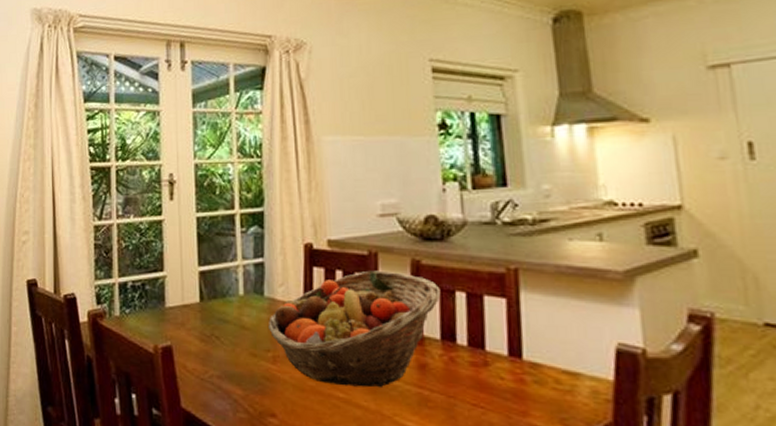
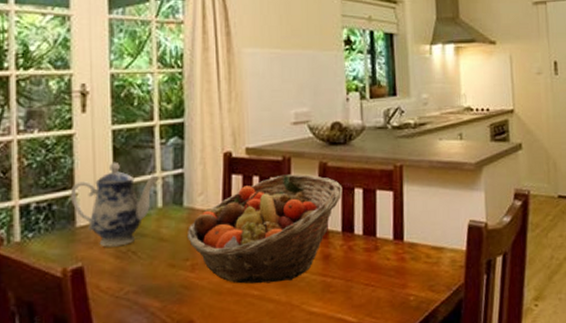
teapot: none [160,248,240,330] -> present [70,162,159,247]

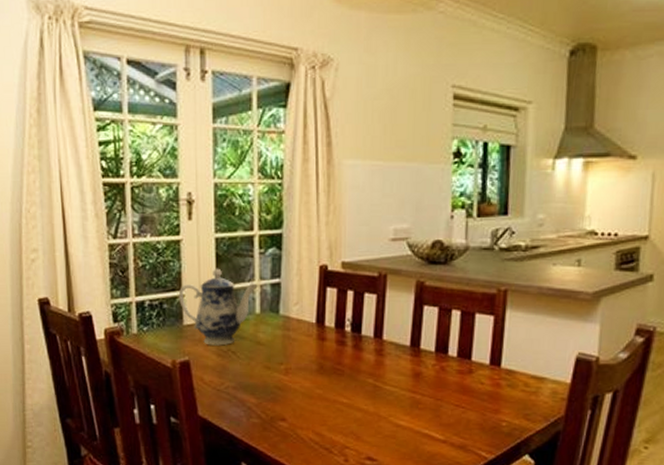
fruit basket: present [187,174,343,284] -> none [282,291,439,394]

